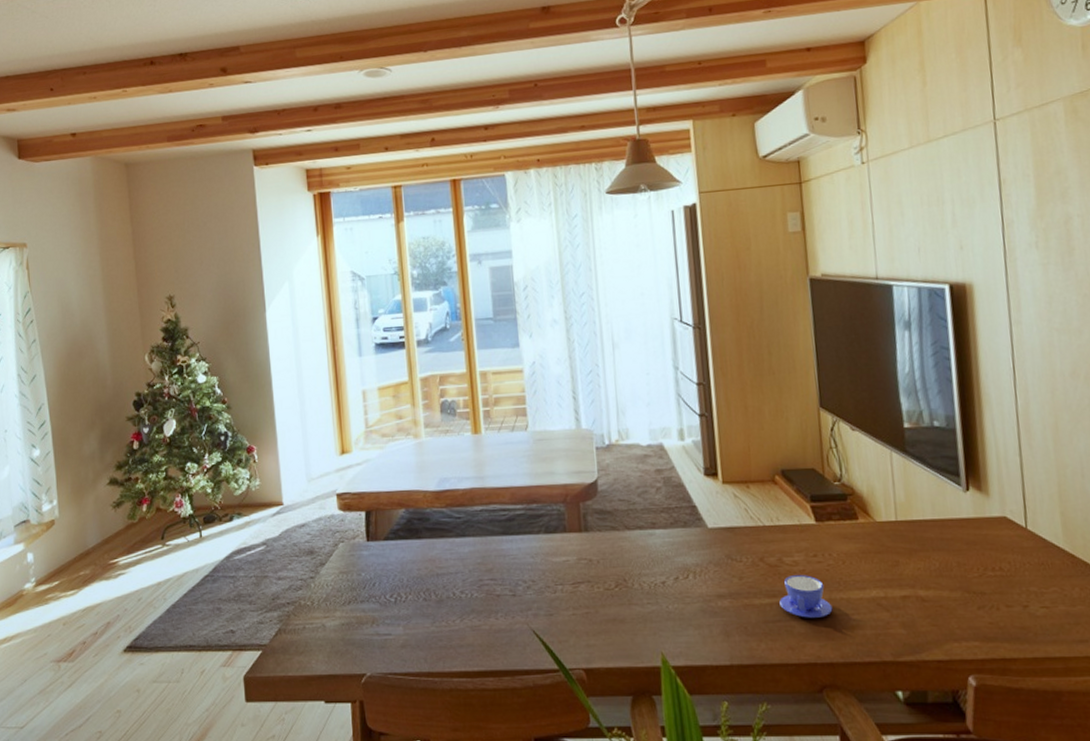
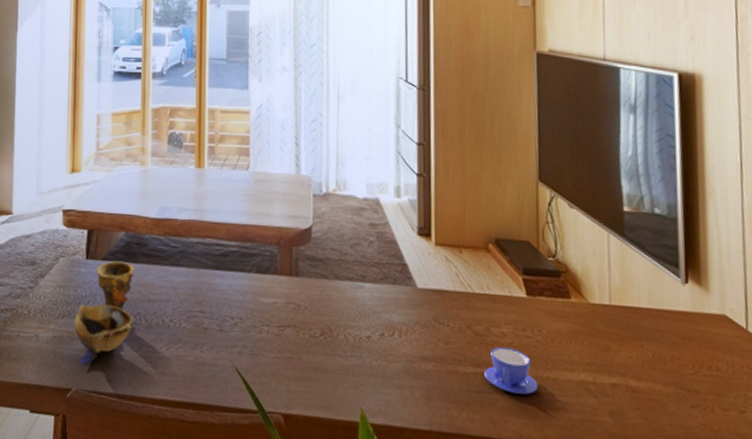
decorative bowl: none [361,538,423,647] -> present [74,260,134,364]

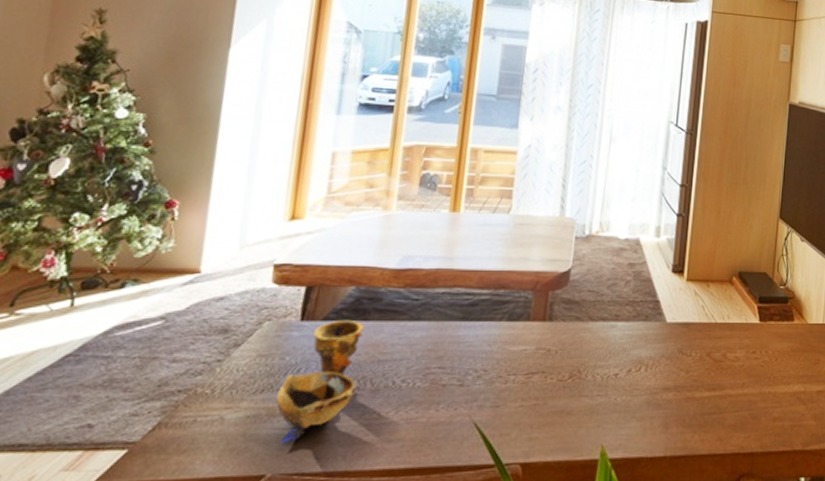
teacup: present [484,347,539,395] -> none [717,370,761,411]

